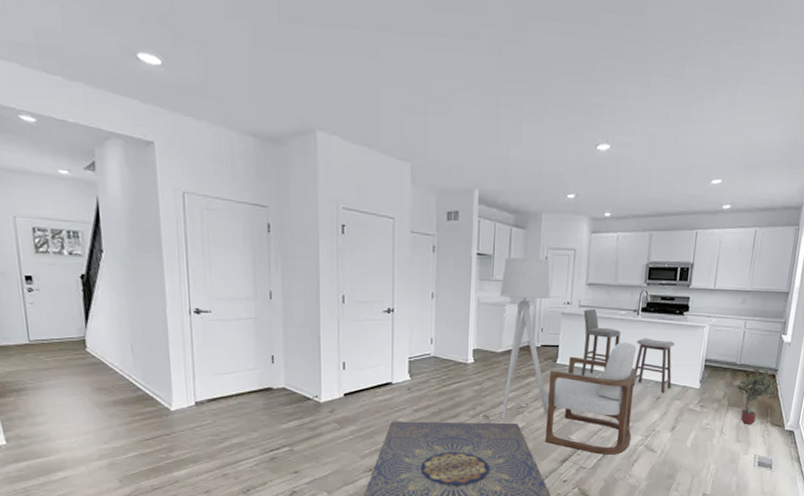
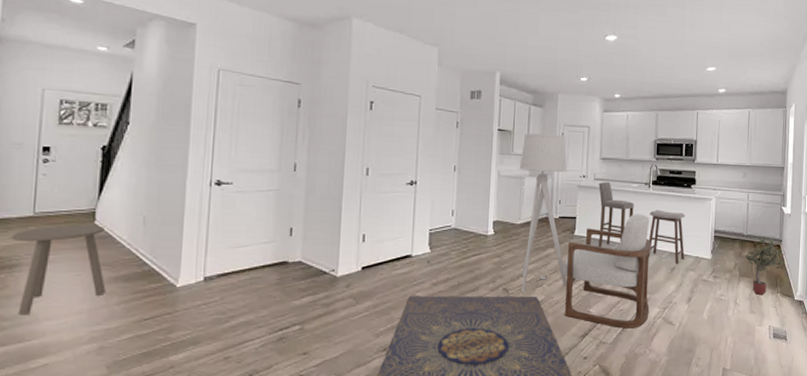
side table: none [12,352,107,434] -> present [10,224,106,315]

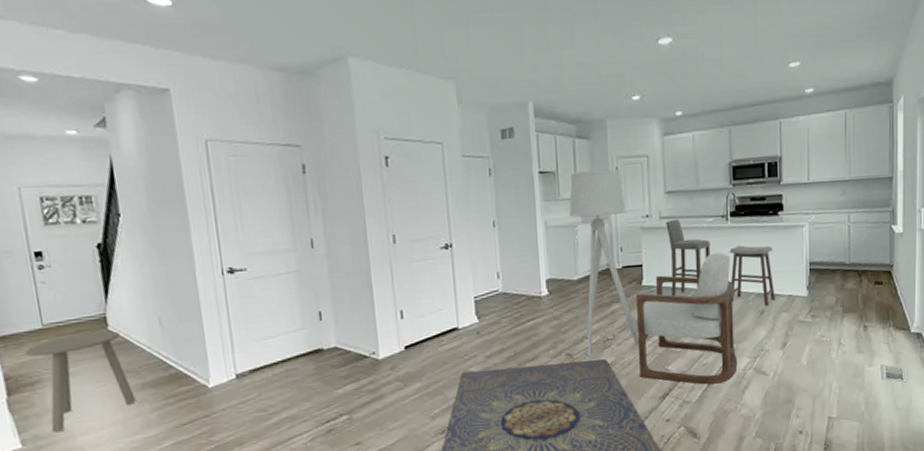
potted tree: present [744,237,786,296] -> none [848,263,898,332]

